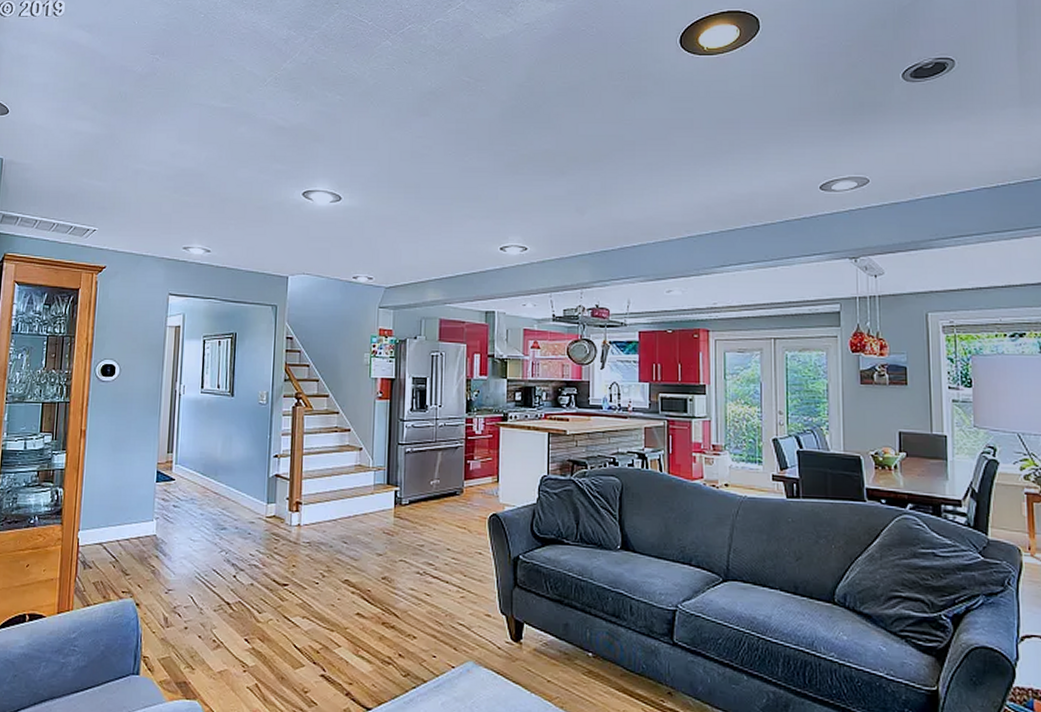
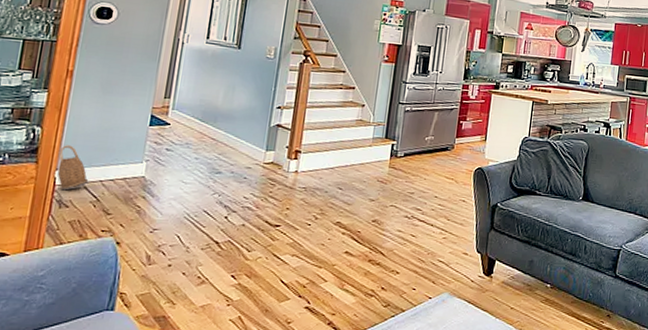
basket: none [79,505,107,552] -> present [57,145,89,191]

